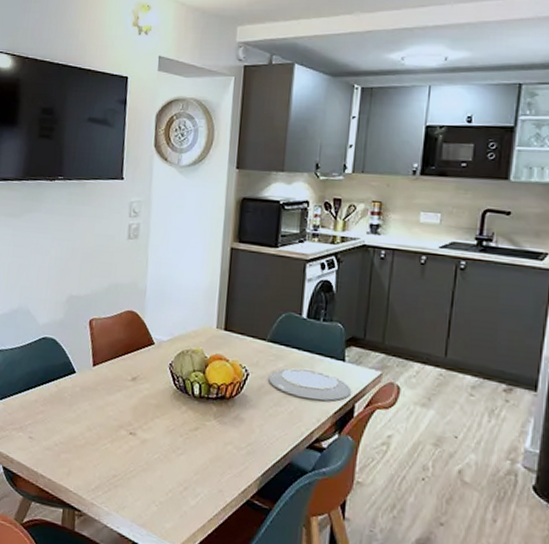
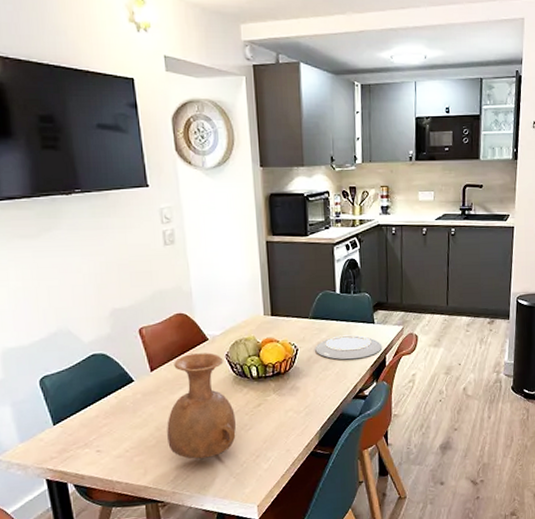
vase: none [96,355,169,475] -> present [167,353,237,460]

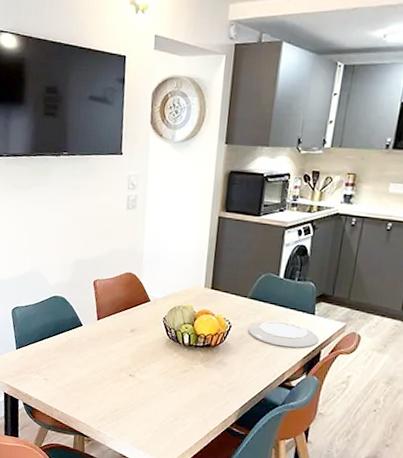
vase: present [167,353,237,460] -> none [101,311,163,409]

